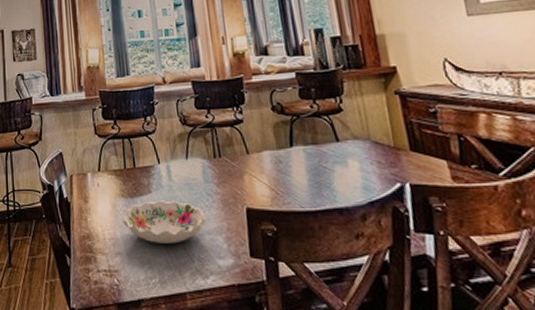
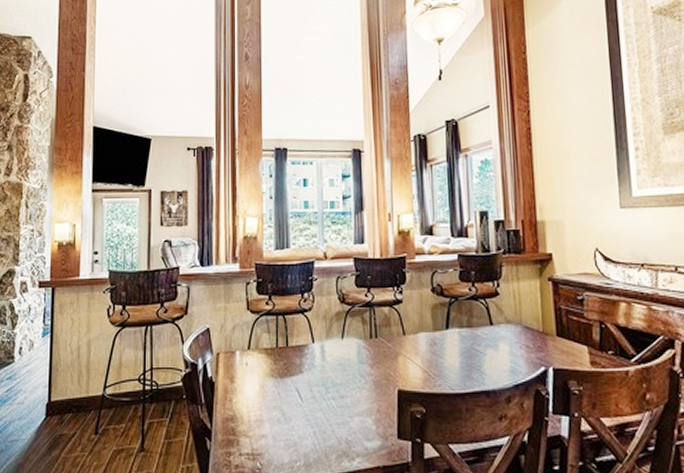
decorative bowl: present [122,199,207,244] -> none [270,380,357,426]

